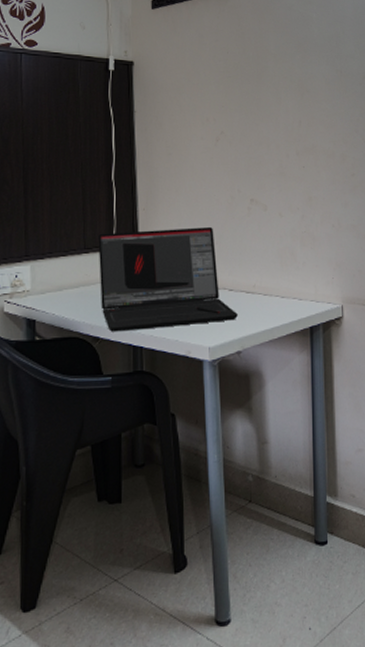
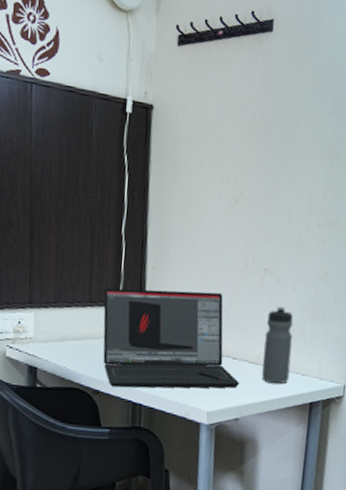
water bottle: none [258,234,286,312] -> present [262,306,294,384]

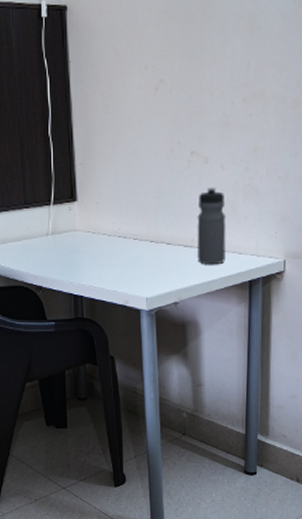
laptop: present [103,287,239,389] -> none [37,180,175,282]

